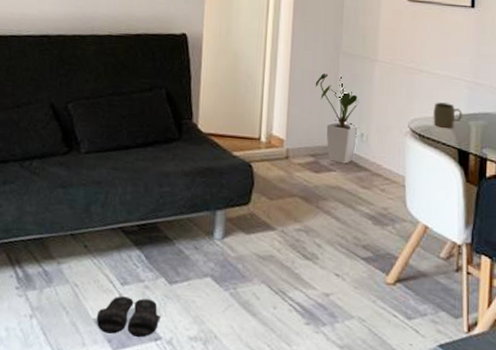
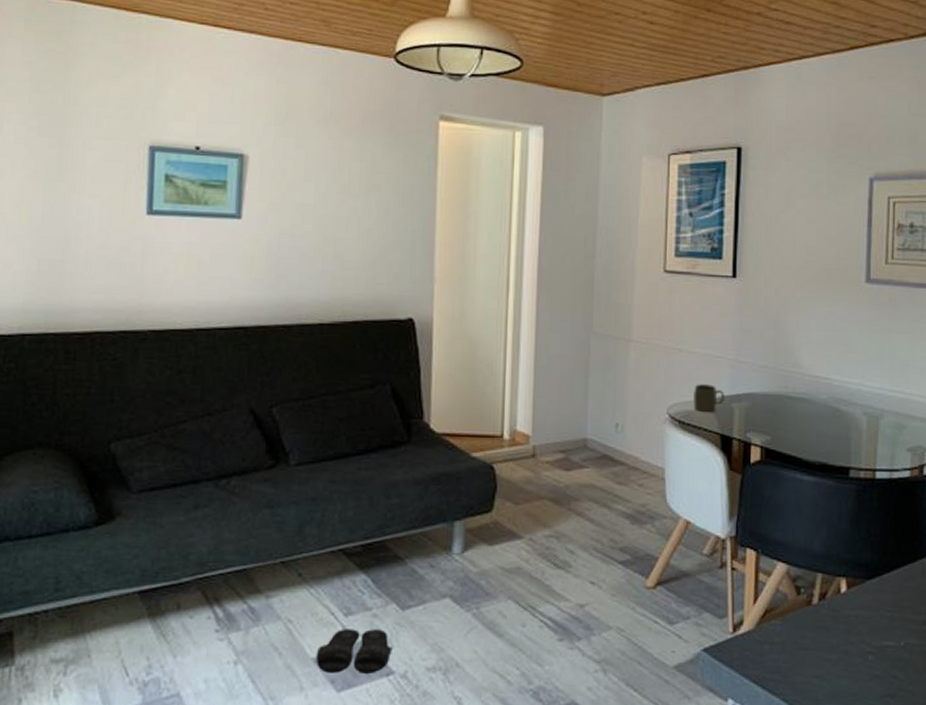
house plant: present [316,74,359,164] -> none [565,358,614,459]

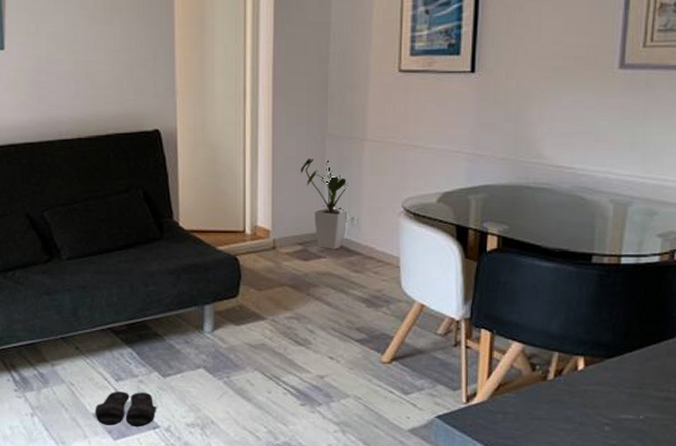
house plant: none [565,358,614,459] -> present [301,159,349,250]
mug: present [693,383,726,412] -> none [429,177,462,204]

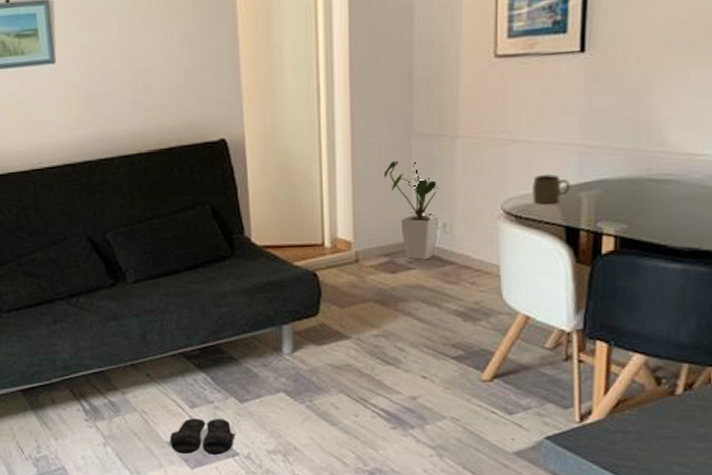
mug: none [429,177,462,204] -> present [532,173,571,204]

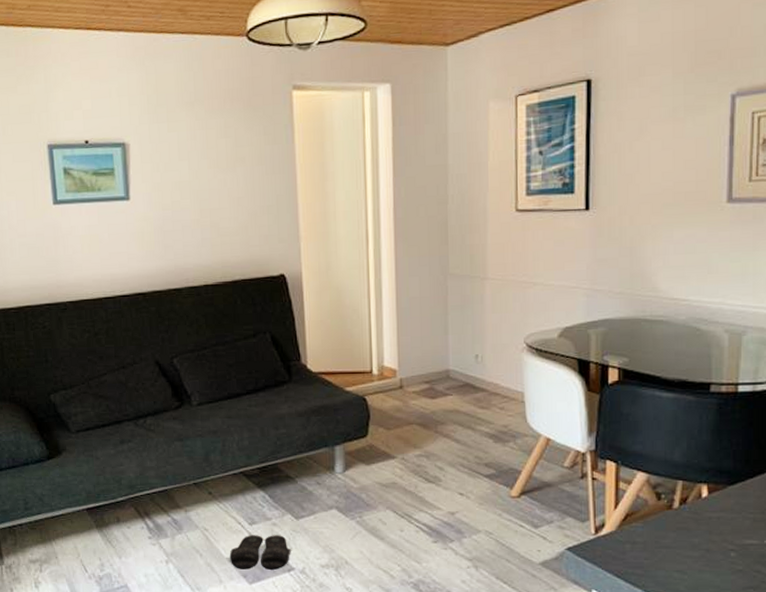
house plant: present [385,161,441,260] -> none [425,298,473,387]
mug: present [532,173,571,204] -> none [550,312,582,339]

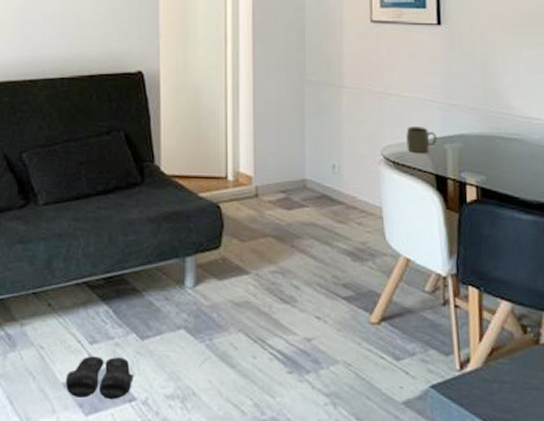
mug: none [550,312,582,339] -> present [406,125,438,153]

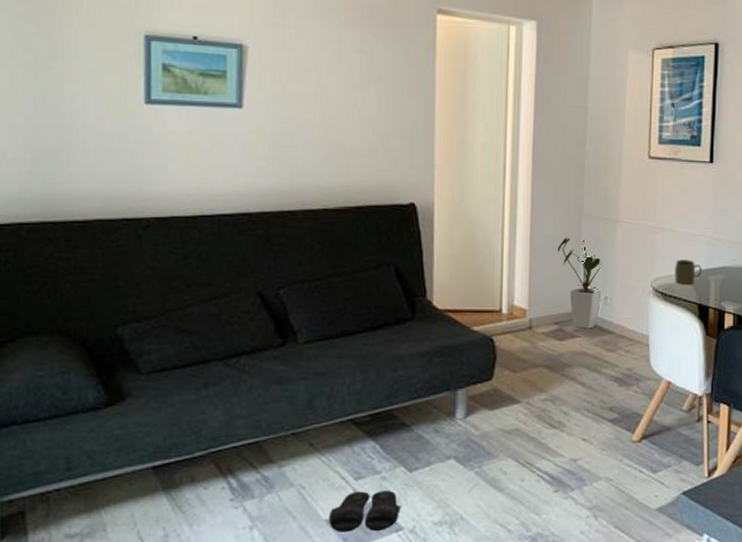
house plant: none [282,104,330,198] -> present [558,238,603,329]

